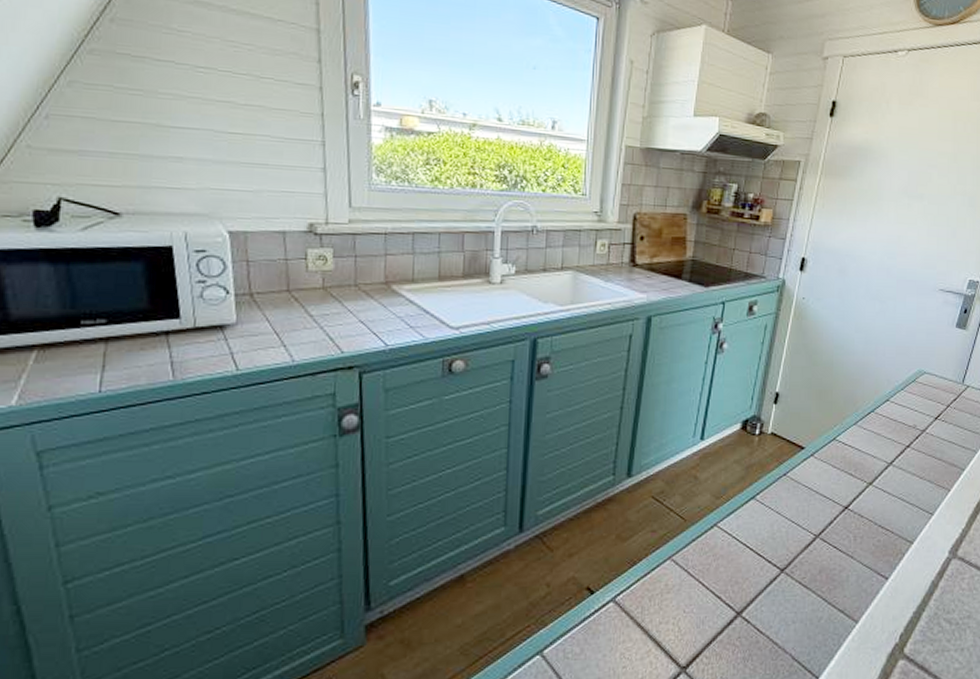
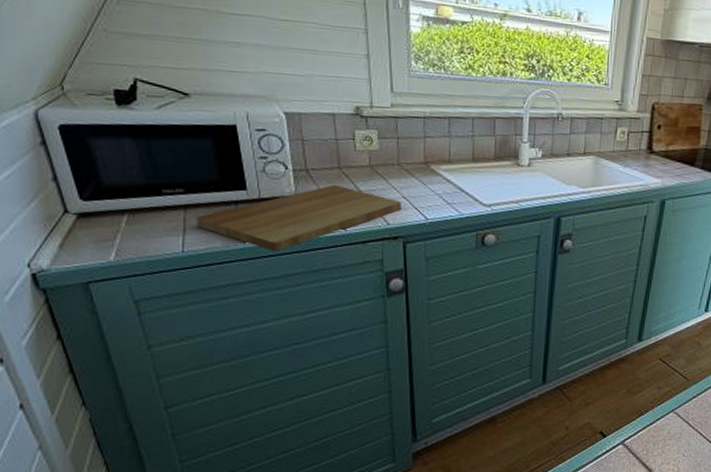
cutting board: none [118,309,358,389] -> present [196,184,401,252]

